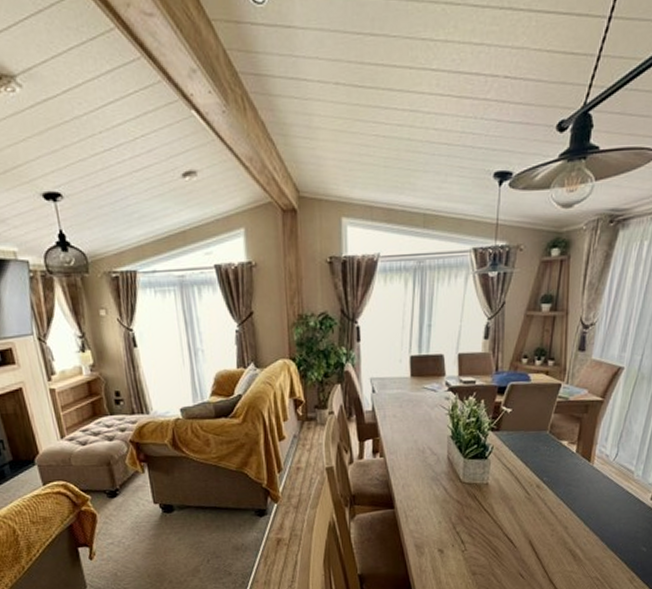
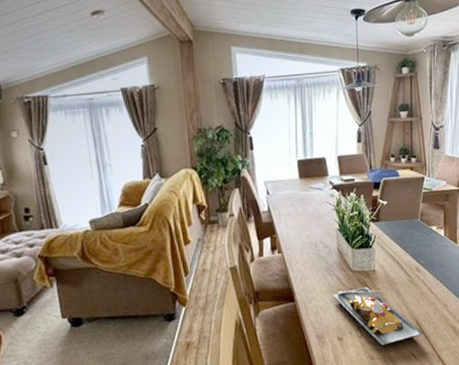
plate: none [436,500,537,562] -> present [332,286,424,346]

